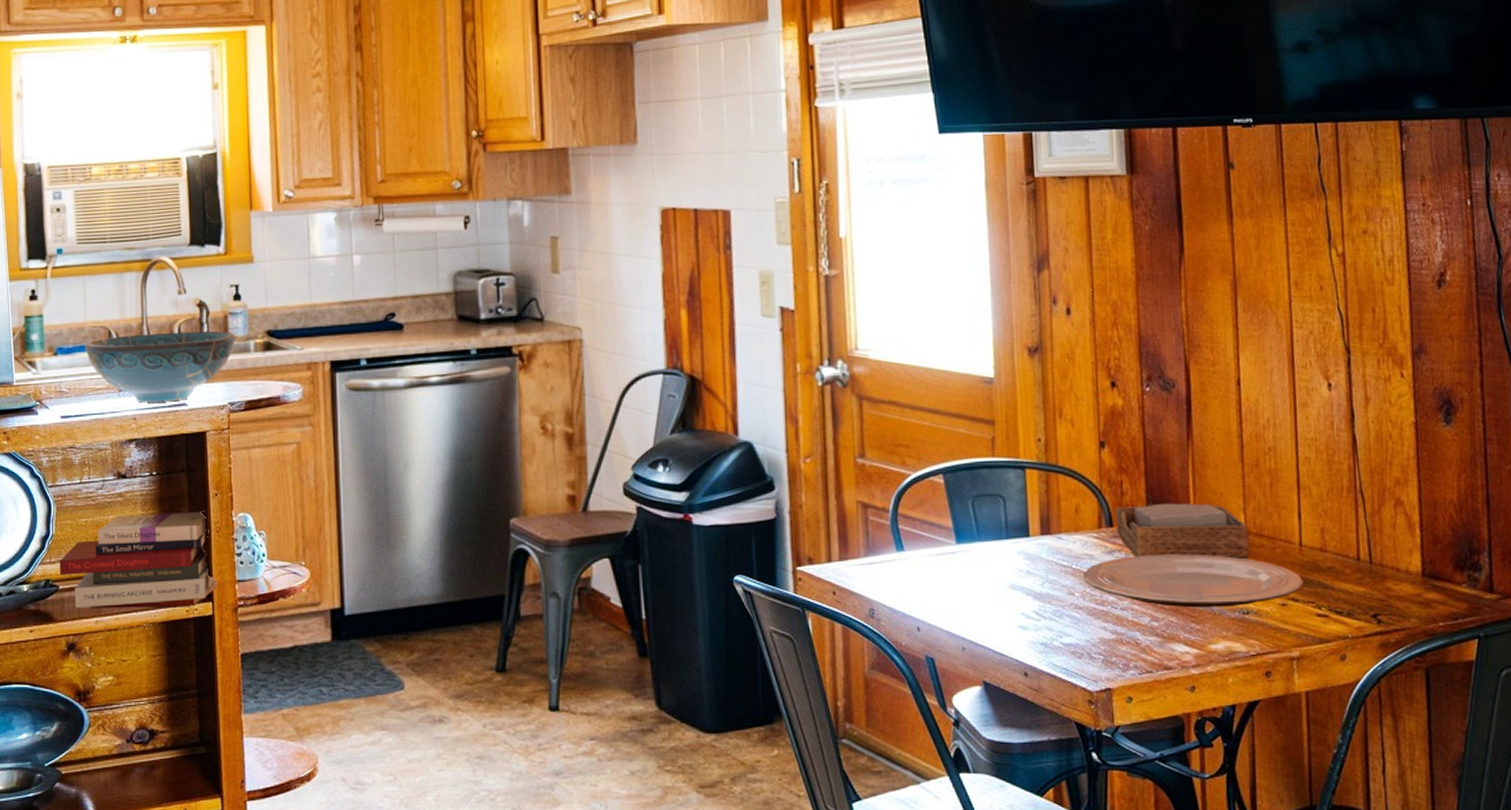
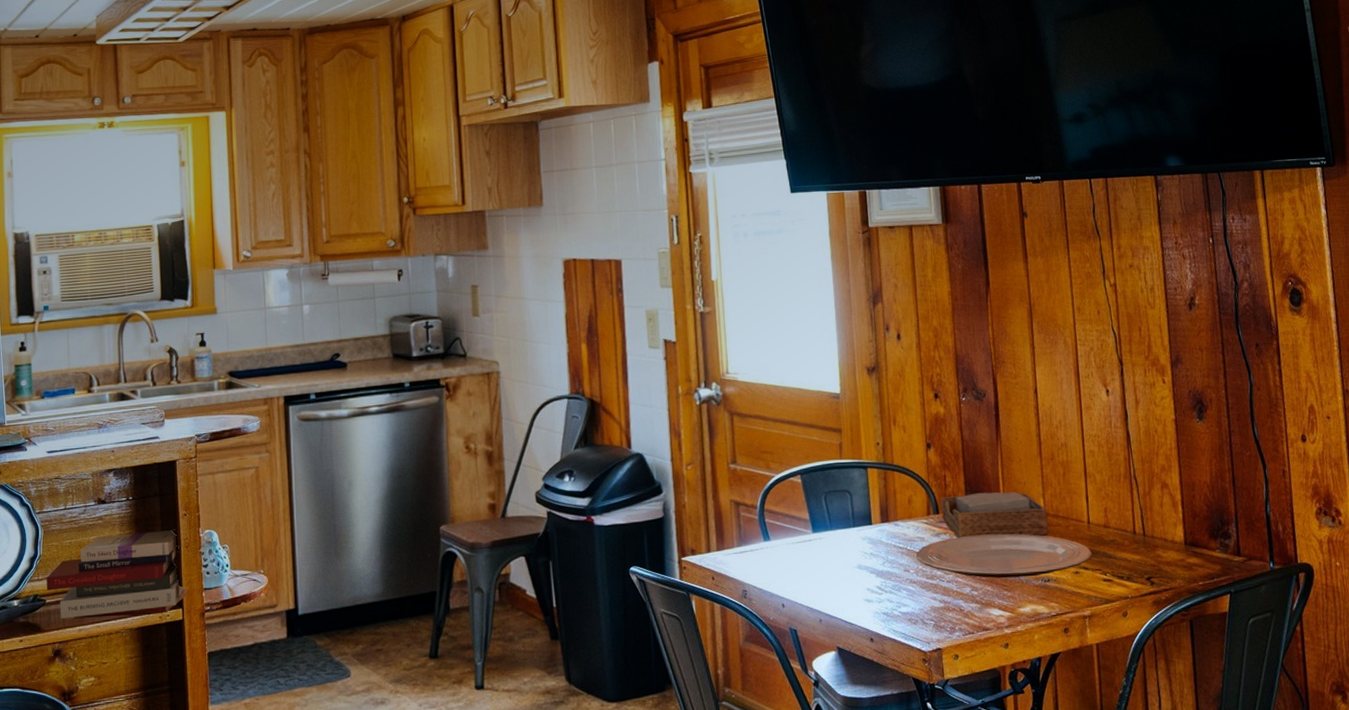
decorative bowl: present [85,330,236,403] -> none [69,373,202,437]

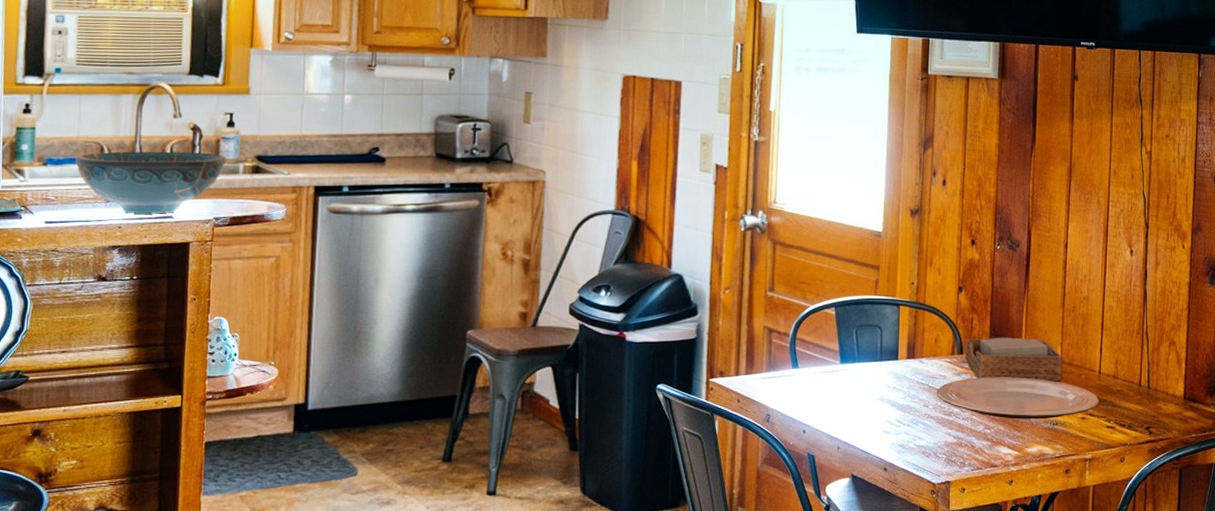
books: present [46,529,187,620] -> none [30,313,188,399]
decorative bowl: none [69,373,202,437] -> present [75,151,227,214]

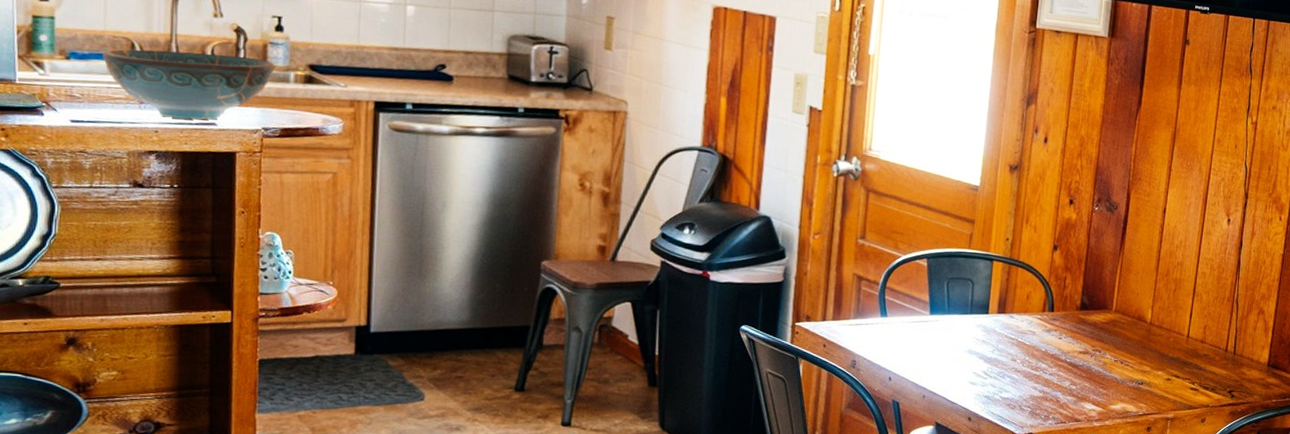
plate: present [937,377,1099,419] -> none [1025,334,1186,379]
napkin holder: present [965,337,1063,382] -> none [1056,297,1153,344]

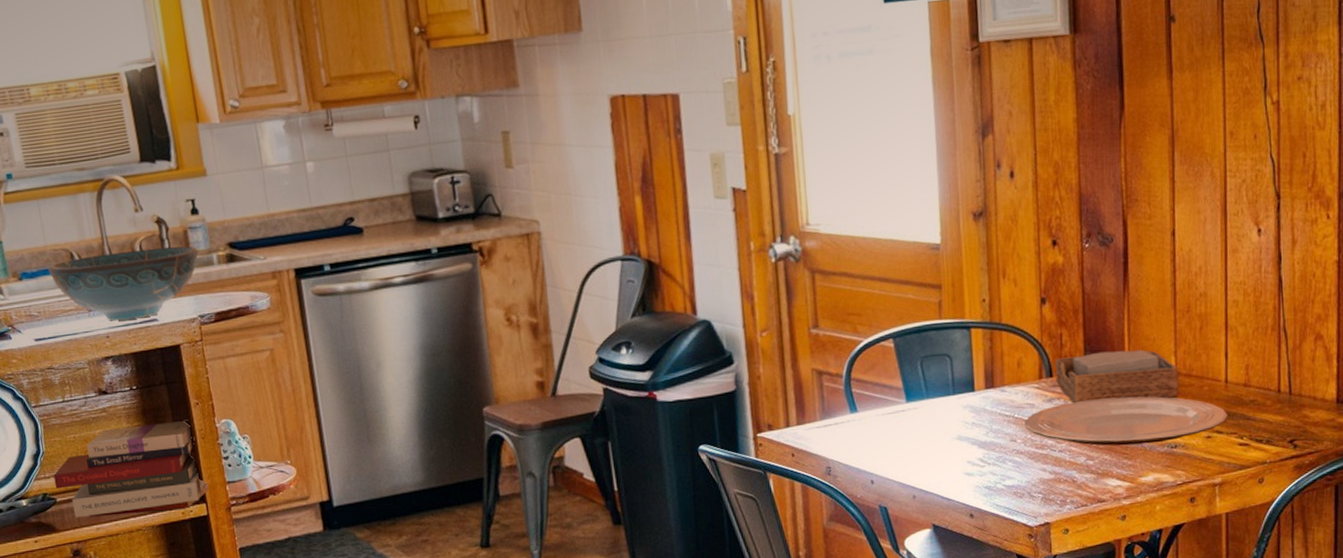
books: none [61,222,239,313] -> present [53,419,209,519]
plate: none [1025,334,1186,379] -> present [1025,396,1228,446]
napkin holder: none [1056,297,1153,344] -> present [1055,349,1179,404]

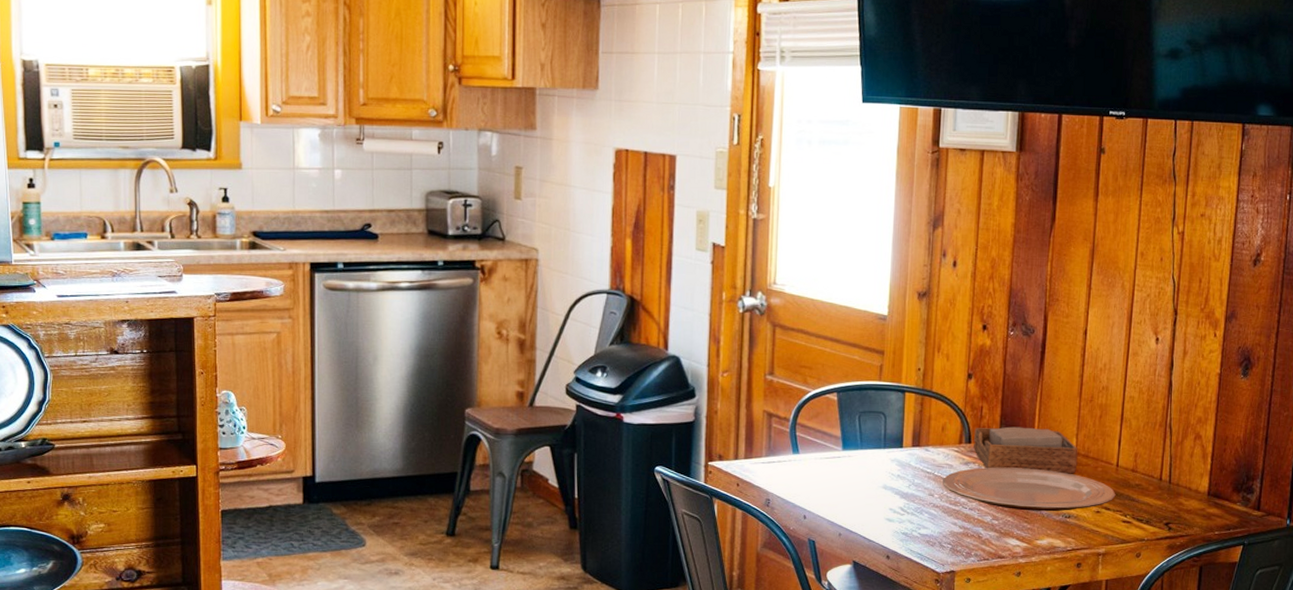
decorative bowl: present [48,246,199,321] -> none [81,226,224,289]
books: present [53,419,209,519] -> none [55,386,201,468]

